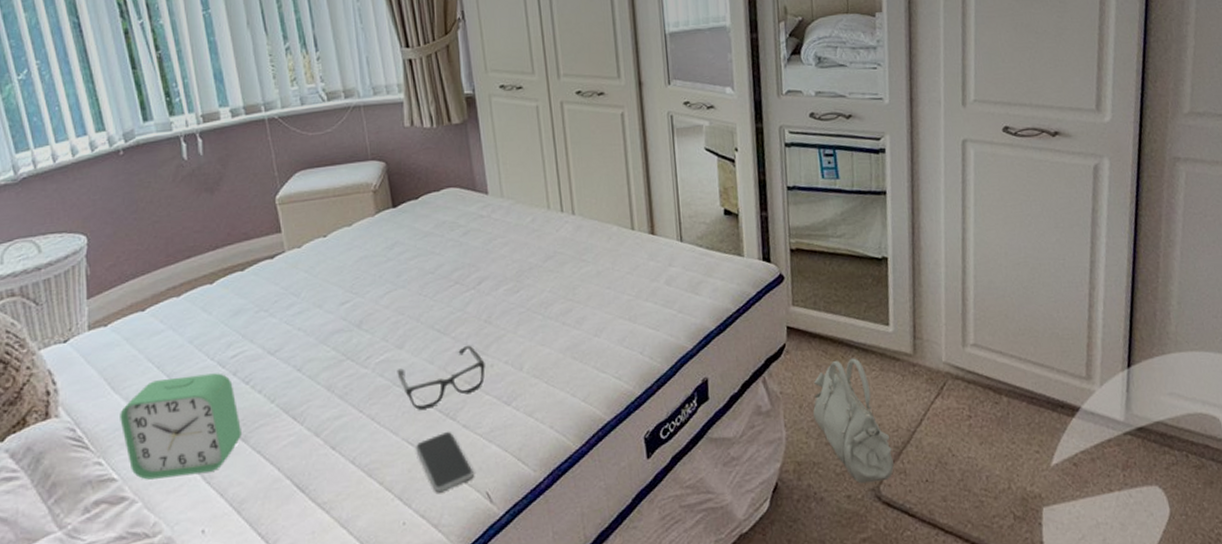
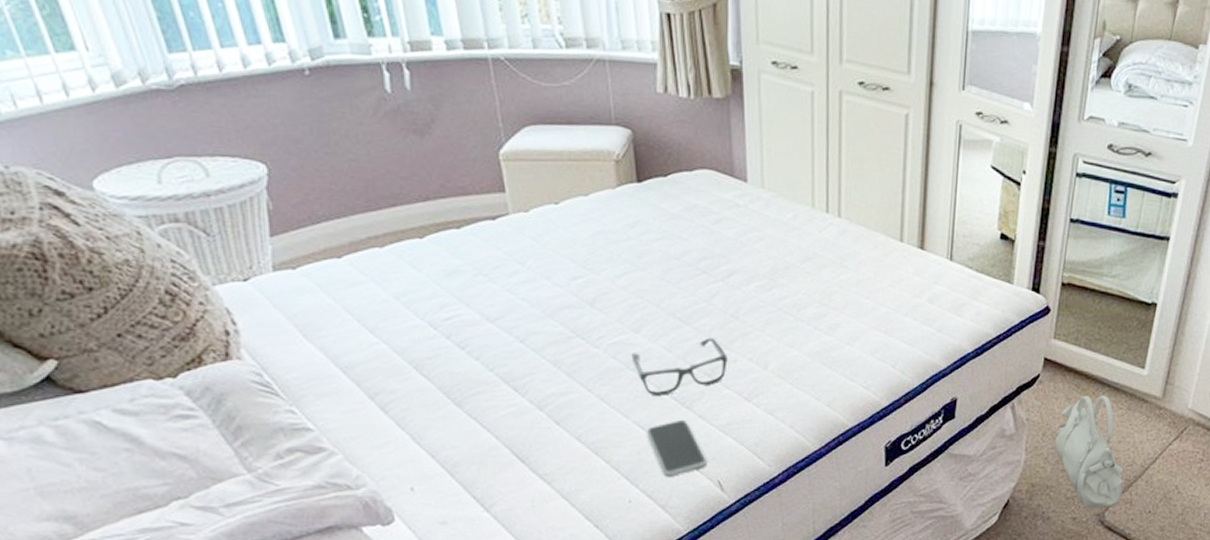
alarm clock: present [120,373,241,480] -> none [314,333,455,434]

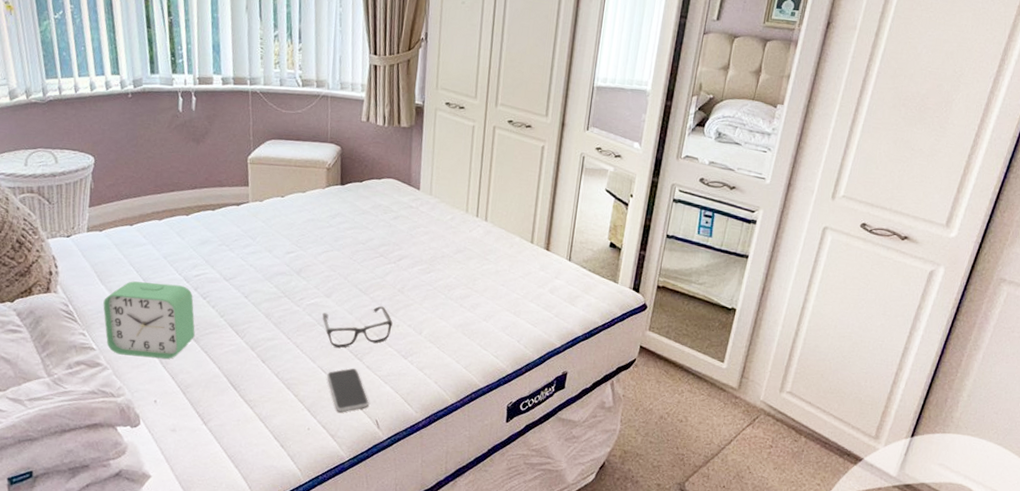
alarm clock: none [314,333,455,434] -> present [103,281,195,359]
shoulder bag: present [1055,395,1123,509] -> none [645,380,702,479]

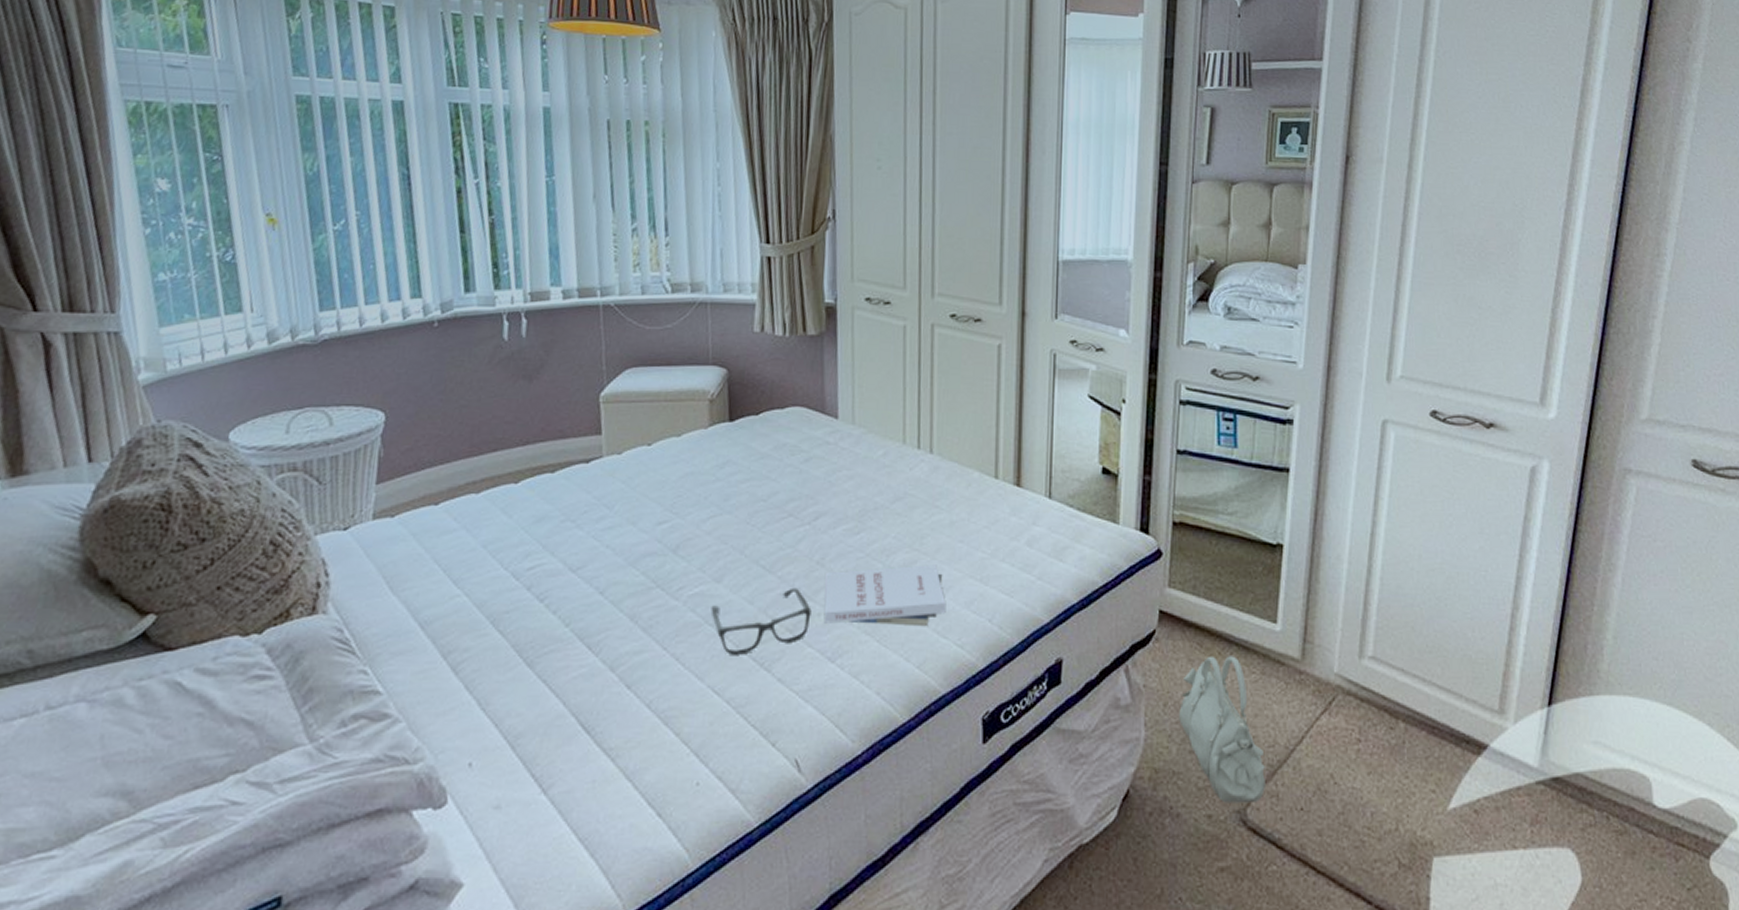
alarm clock: present [103,281,195,359] -> none [394,584,528,698]
mobile phone: present [327,368,369,413] -> none [722,683,784,753]
books: none [401,297,489,340] -> present [823,565,946,625]
shoulder bag: none [645,380,702,479] -> present [1179,655,1265,803]

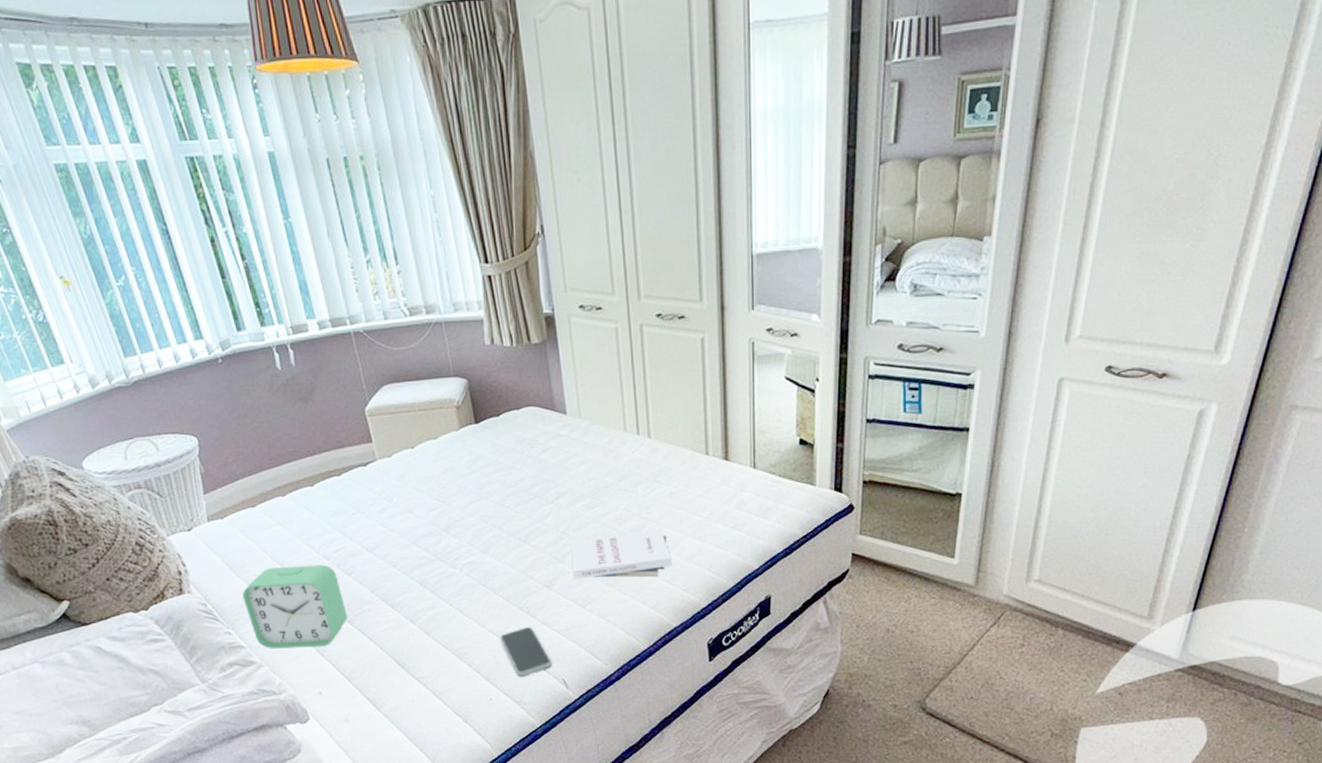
alarm clock: none [394,584,528,698] -> present [242,564,348,649]
eyeglasses: present [710,587,812,655] -> none [482,553,563,607]
mobile phone: none [722,683,784,753] -> present [500,626,552,677]
shoulder bag: present [1179,655,1265,803] -> none [870,586,942,696]

